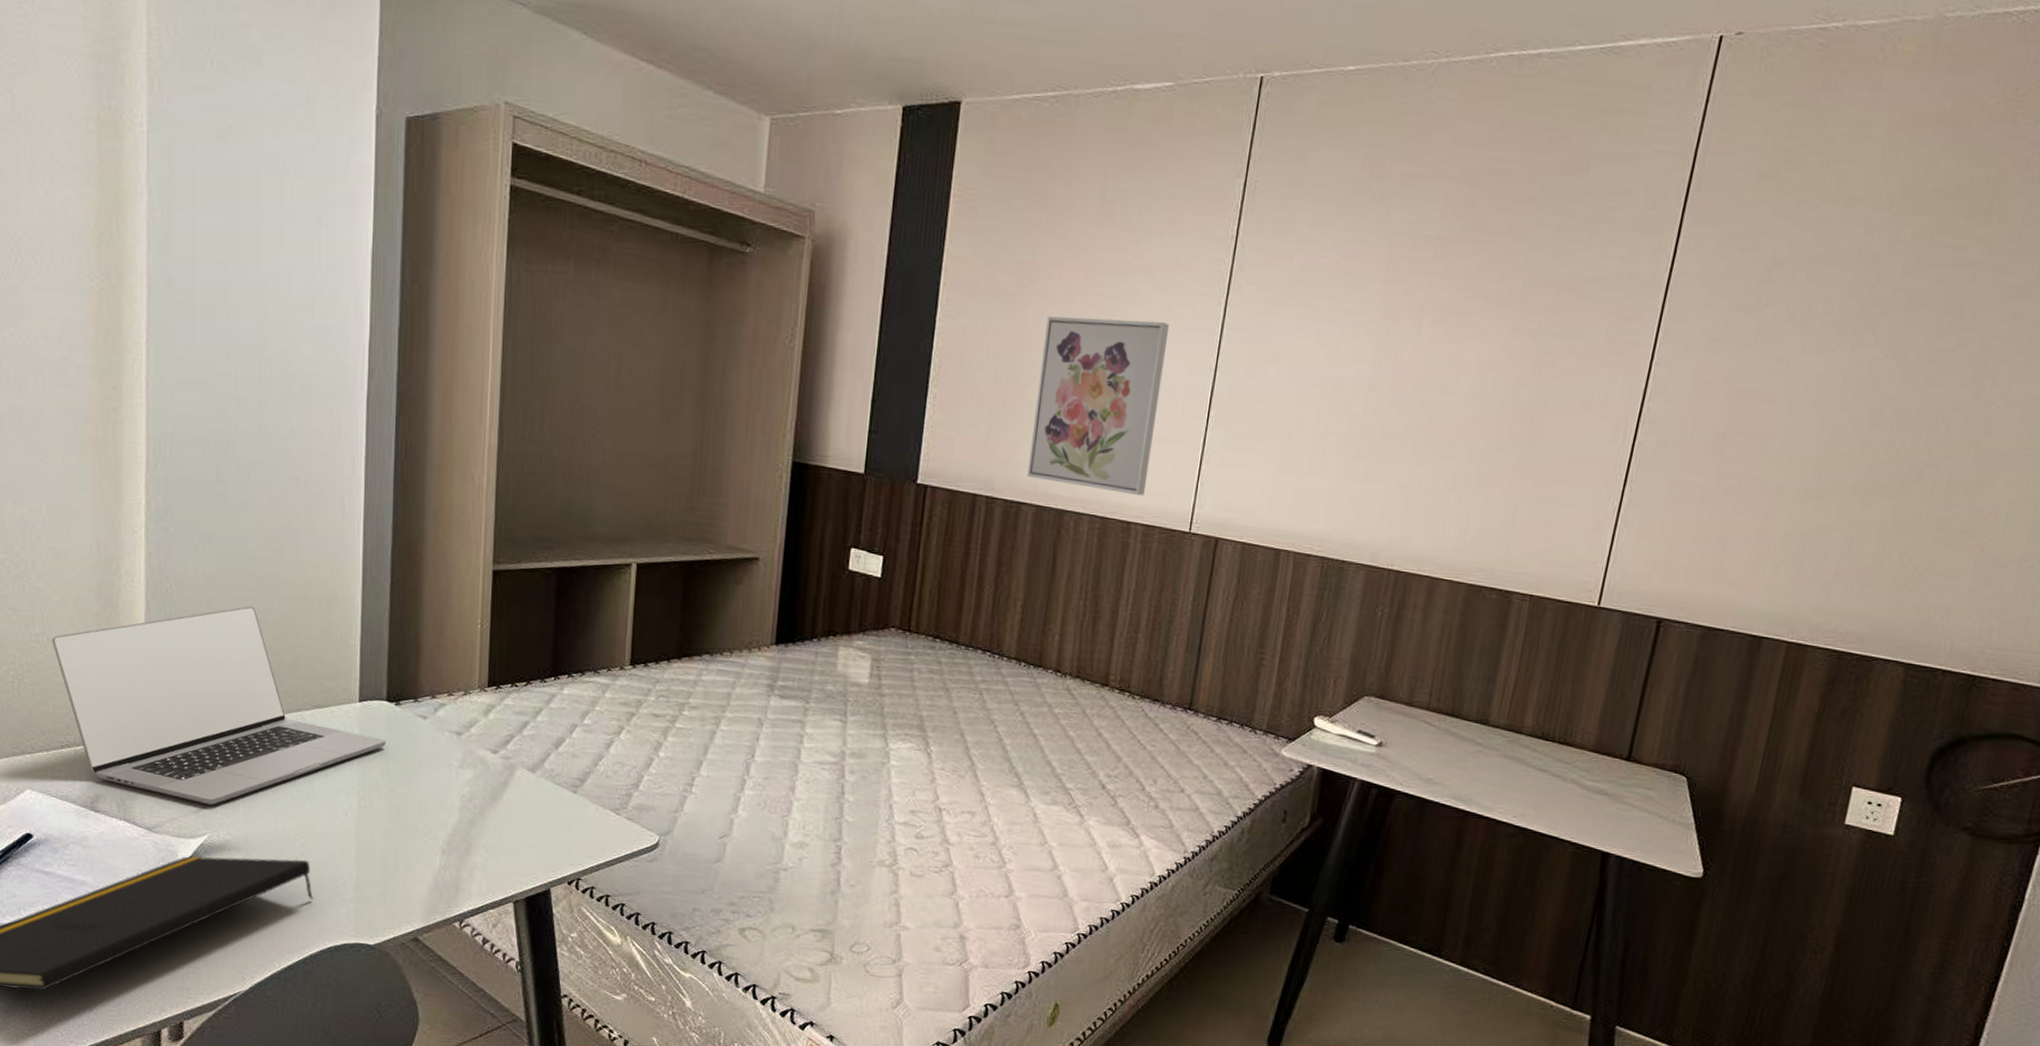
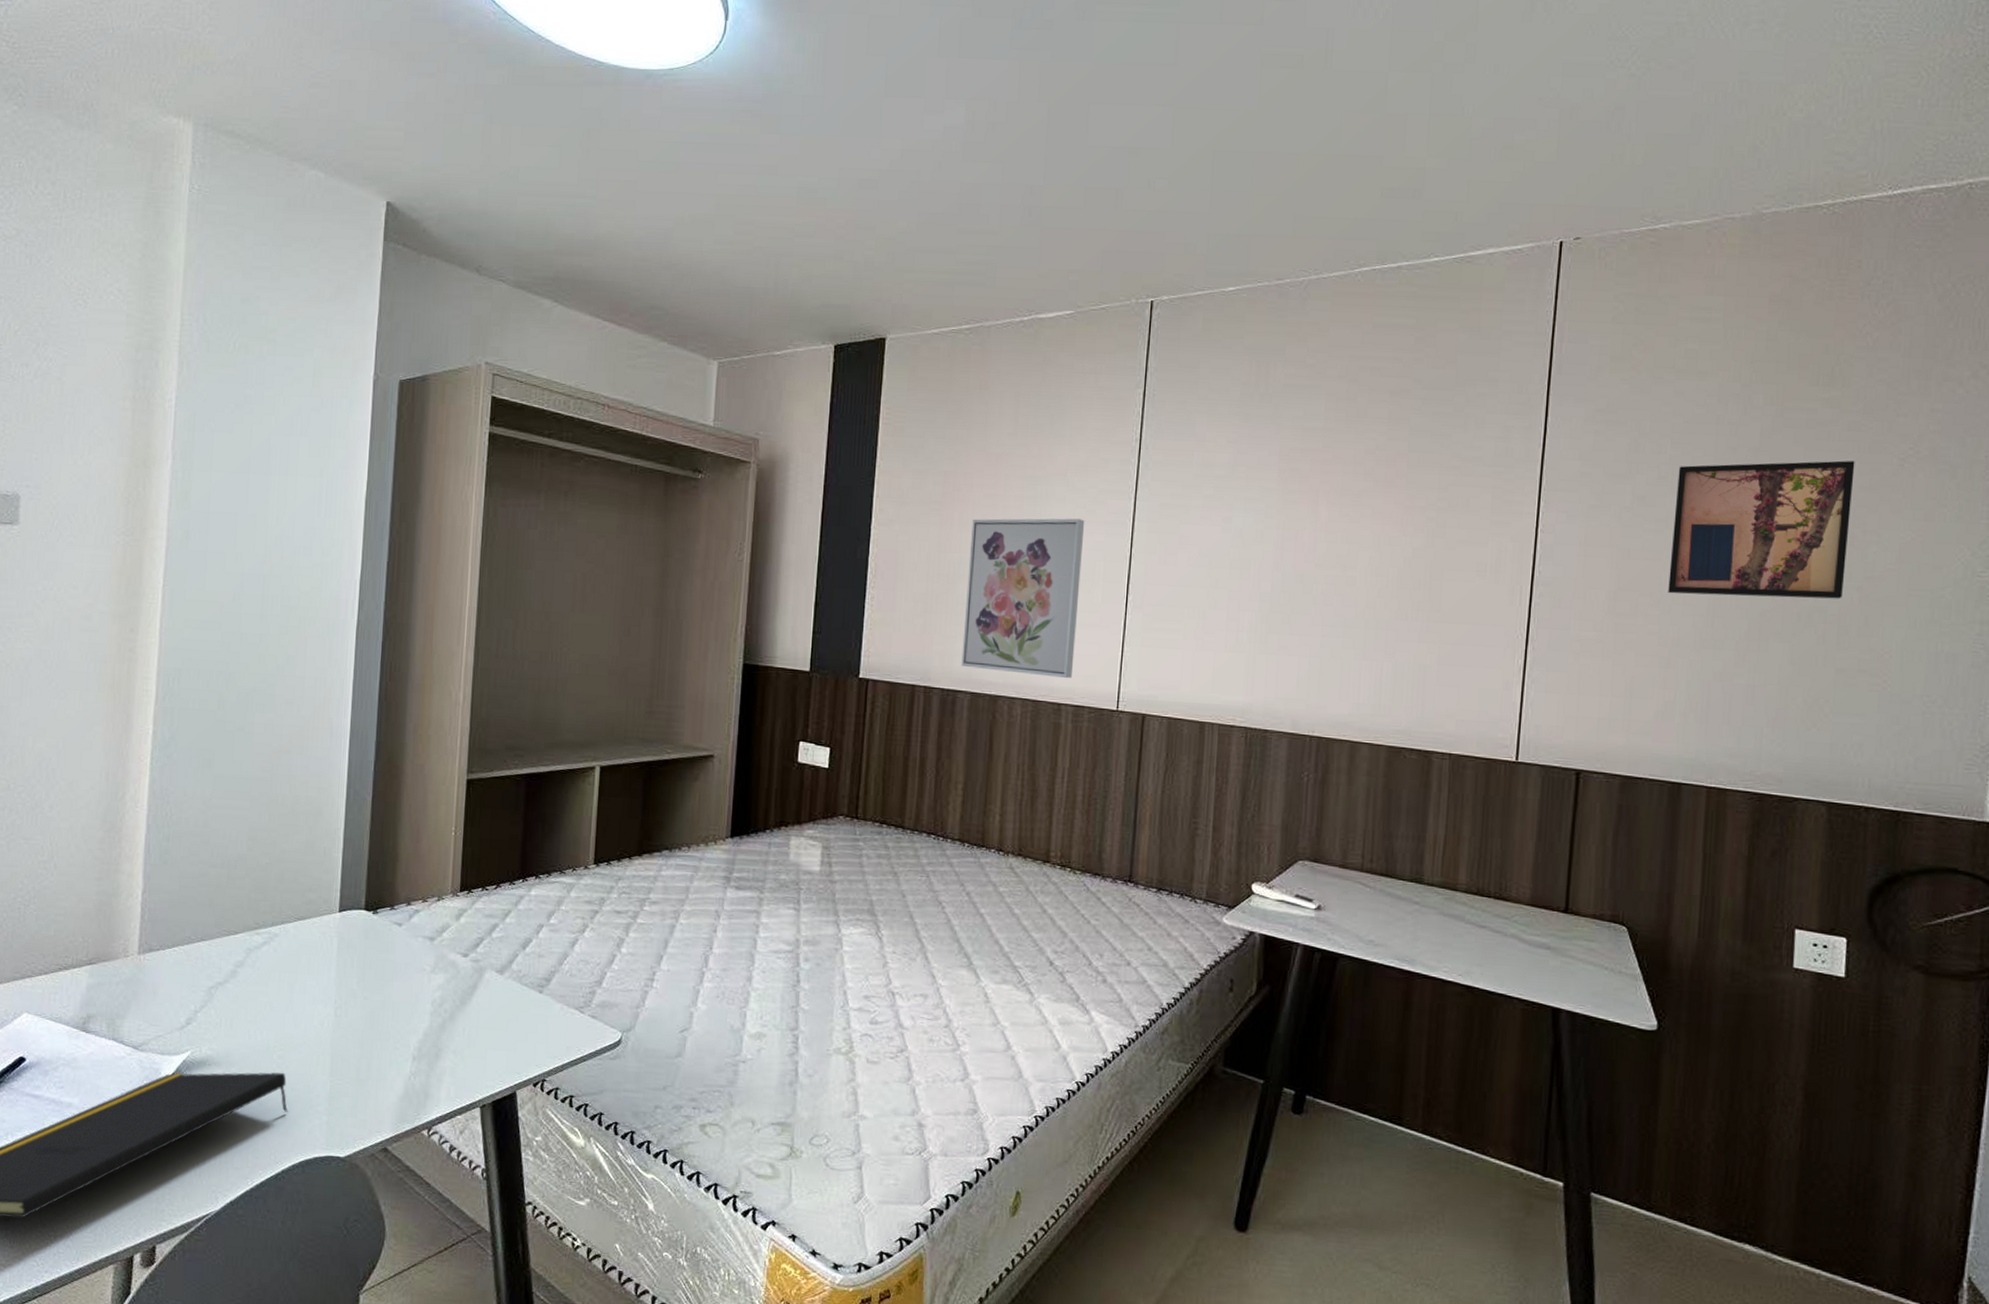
laptop: present [52,606,386,806] -> none [58,824,363,1021]
wall art: none [1778,301,1997,455] -> present [1668,460,1855,599]

